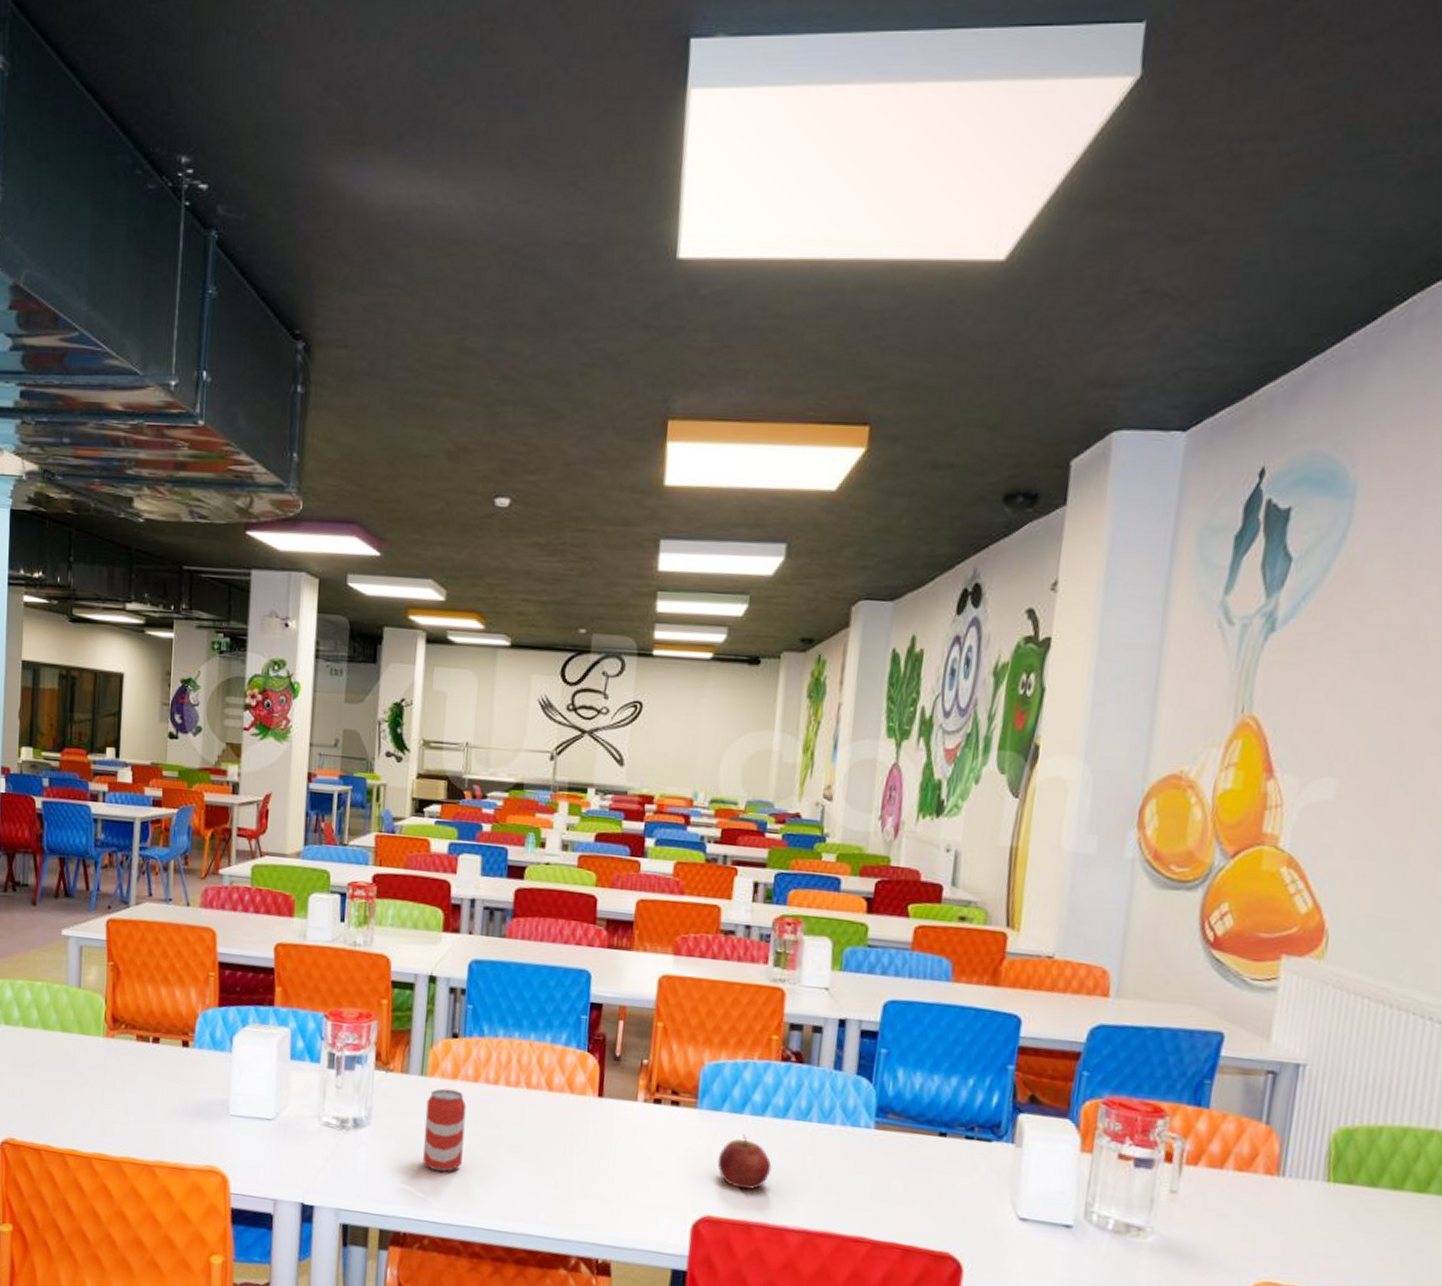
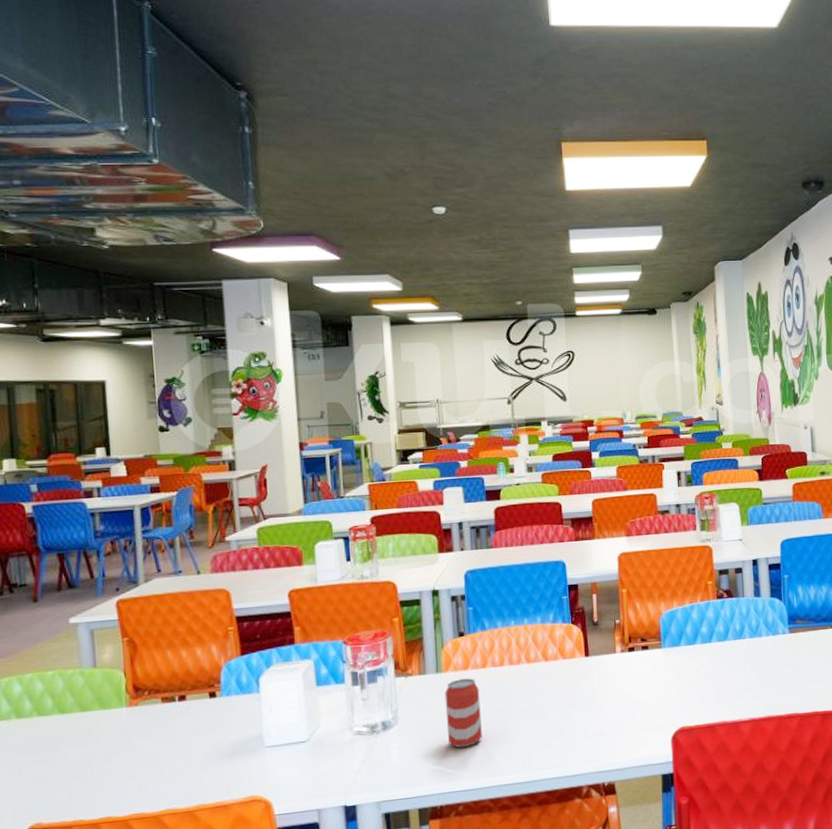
apple: present [717,1134,772,1190] -> none [683,659,723,701]

